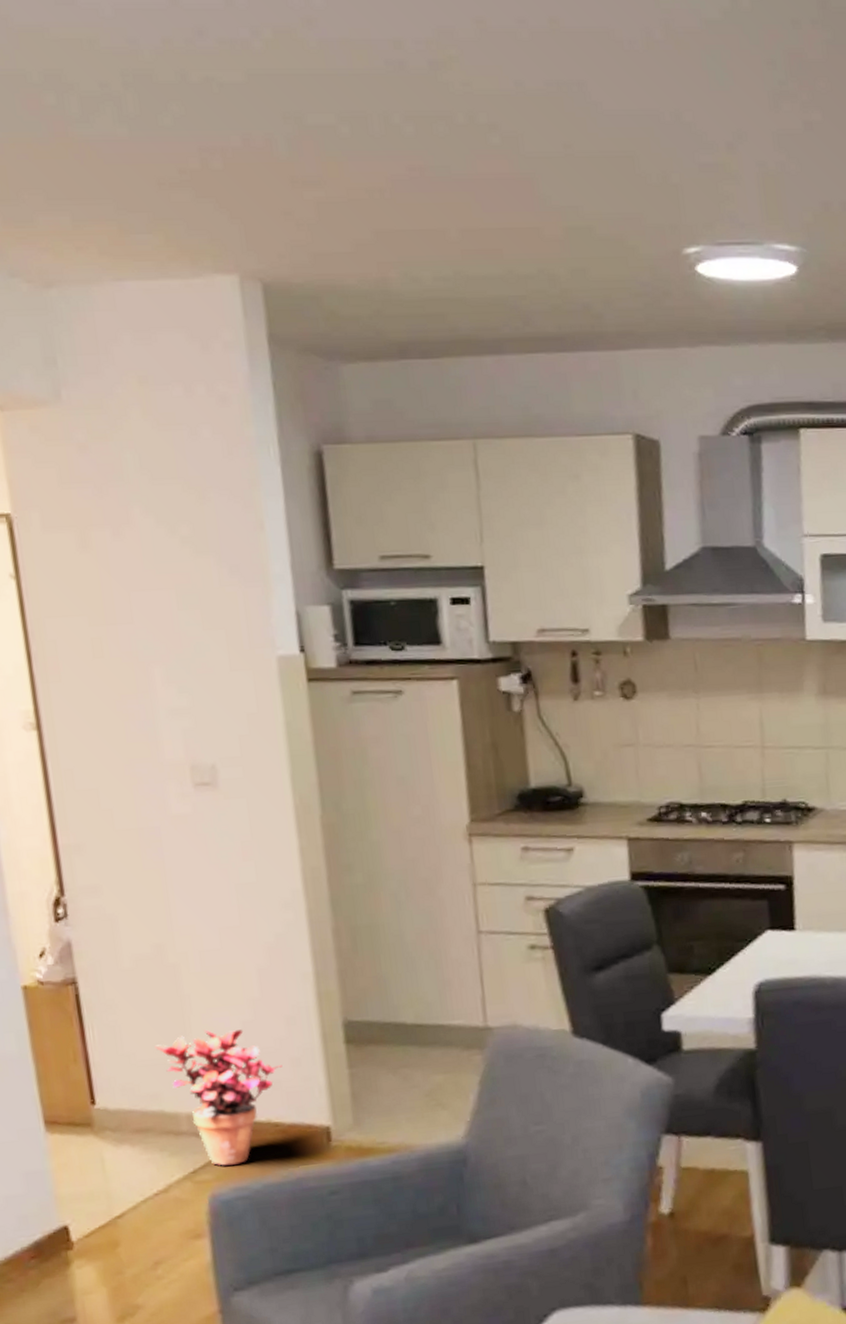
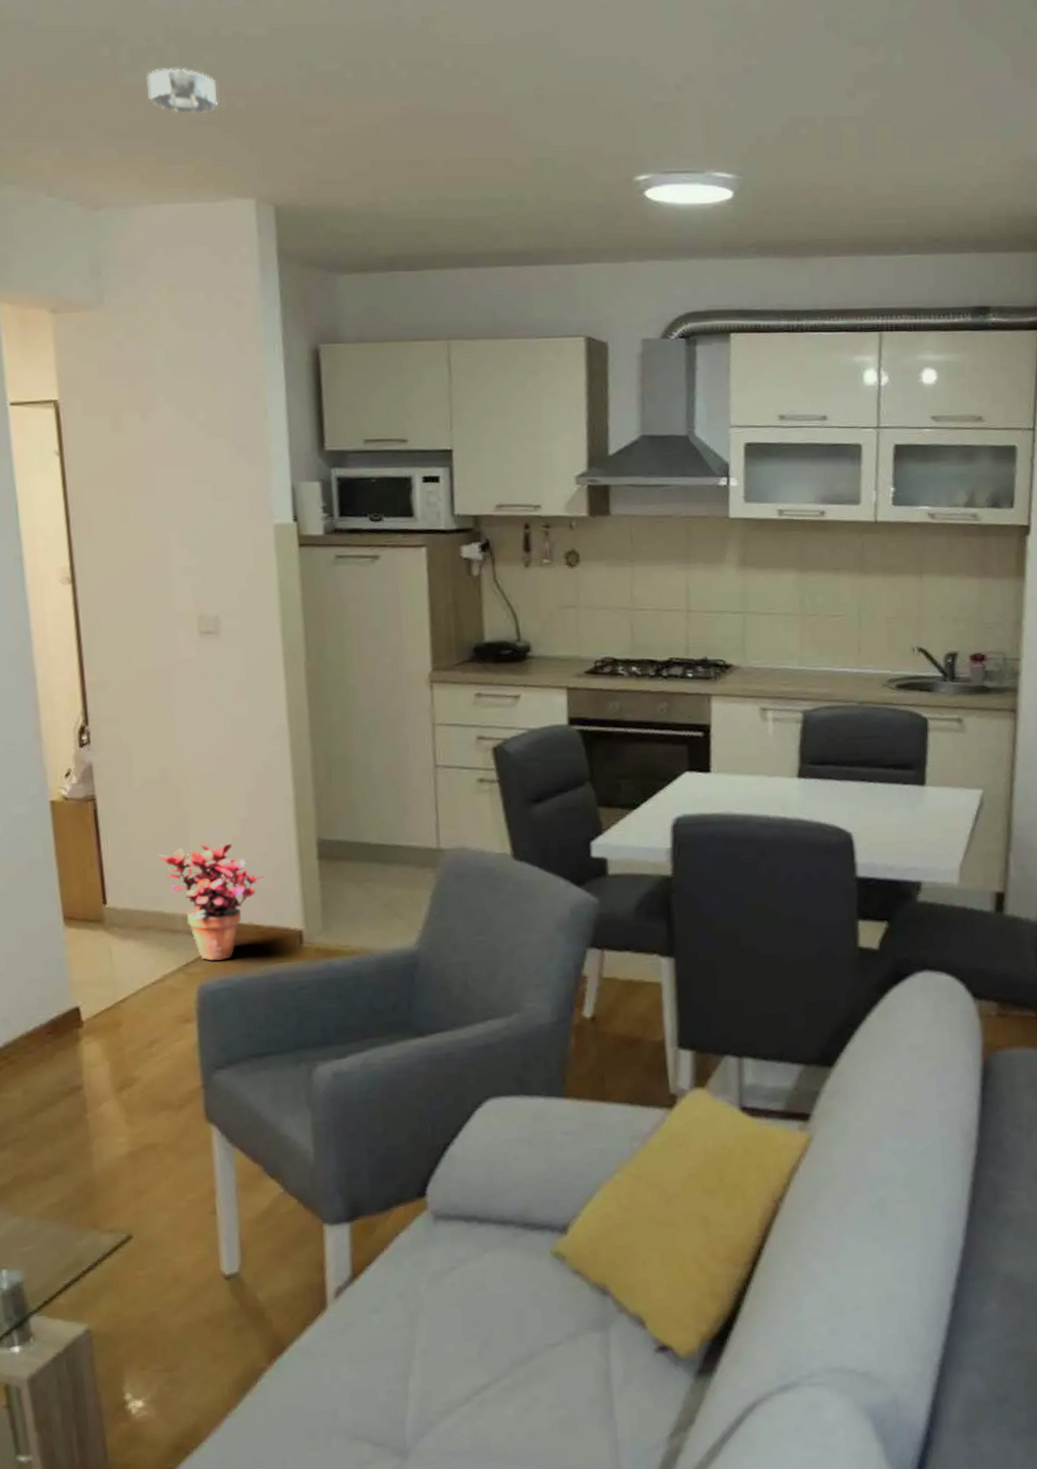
smoke detector: none [102,119,190,174] -> present [147,67,218,114]

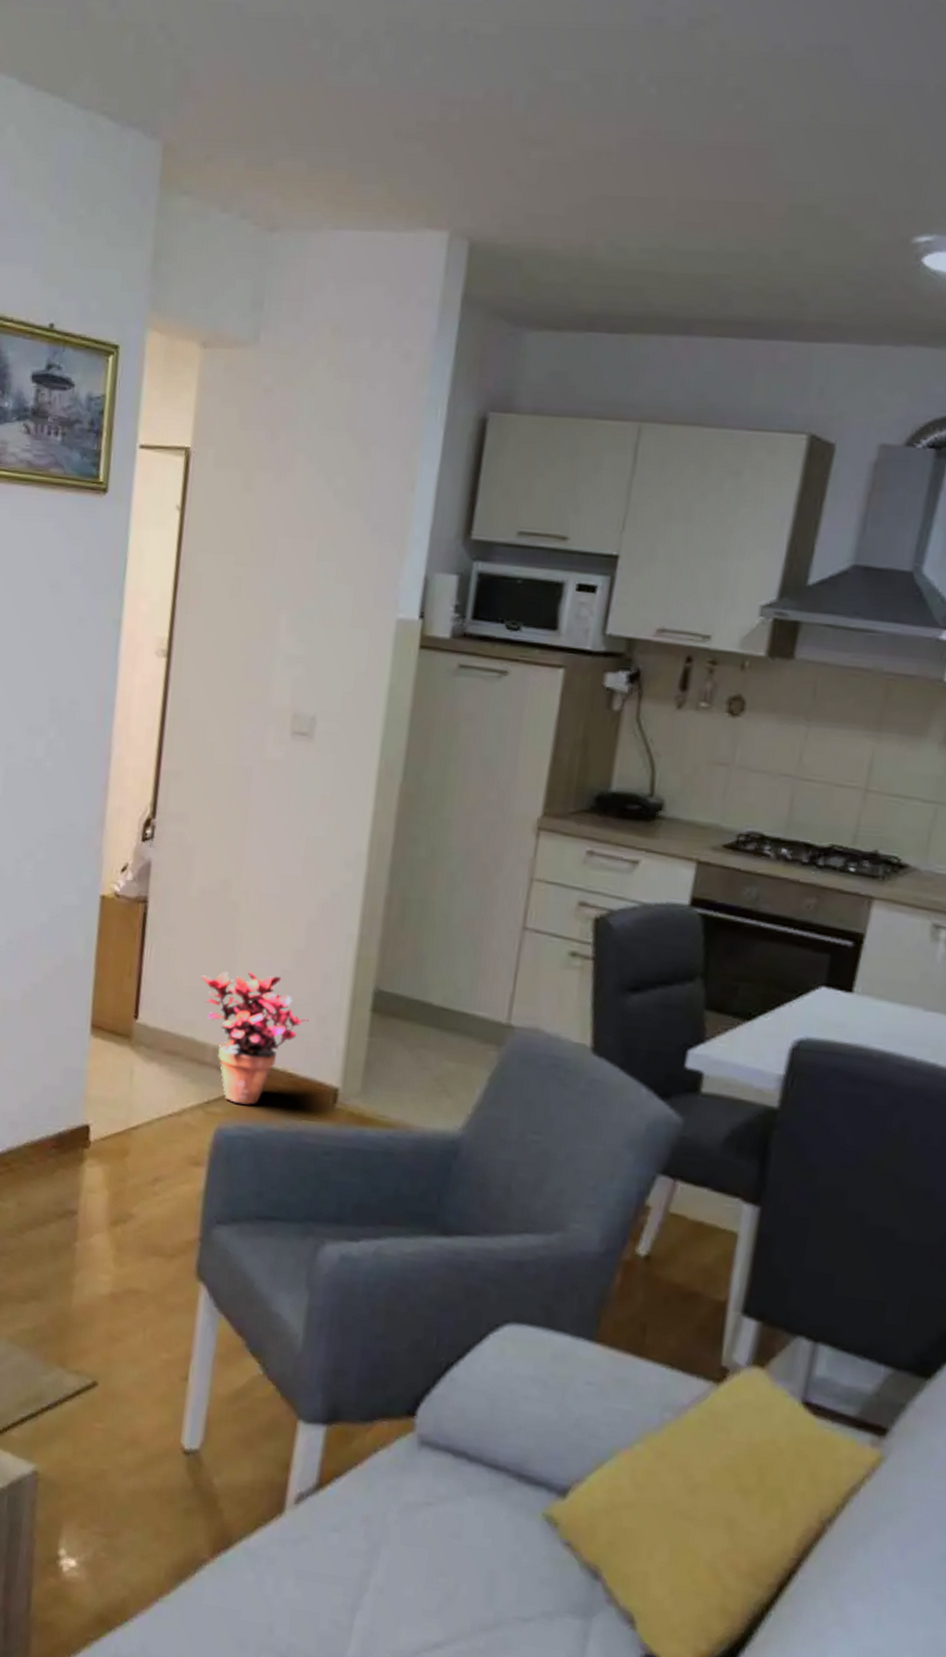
smoke detector: present [147,67,218,114] -> none [353,67,431,125]

